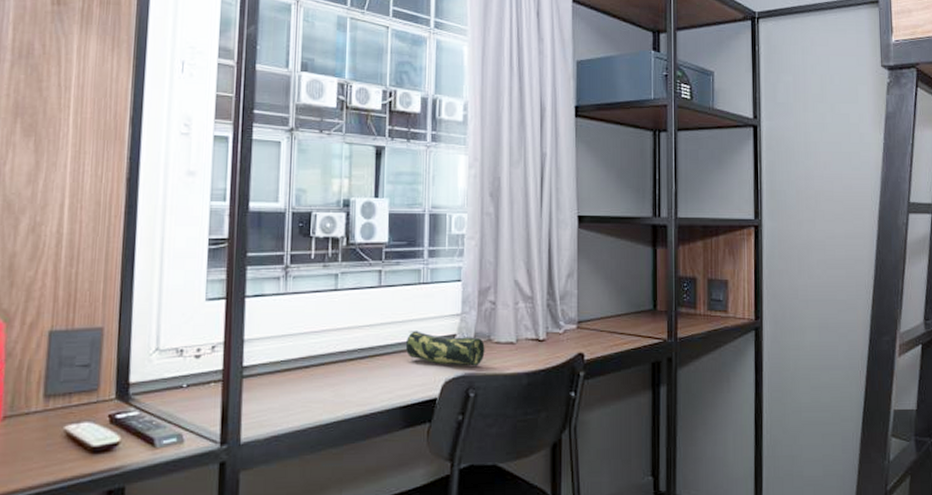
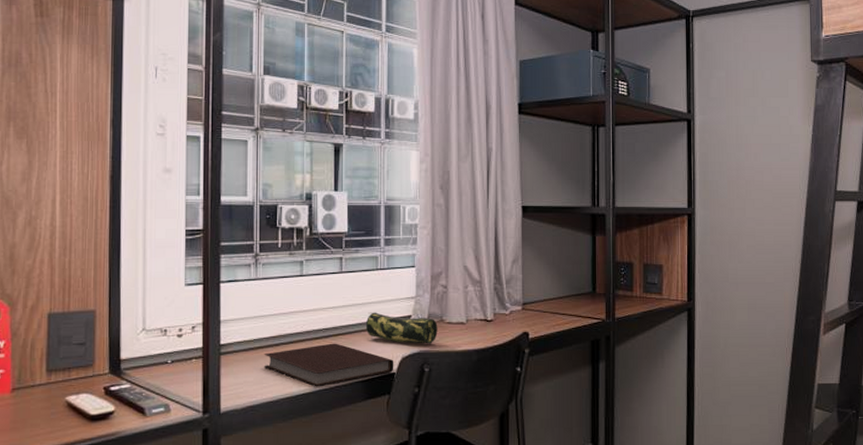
notebook: none [290,365,436,414] -> present [263,343,394,387]

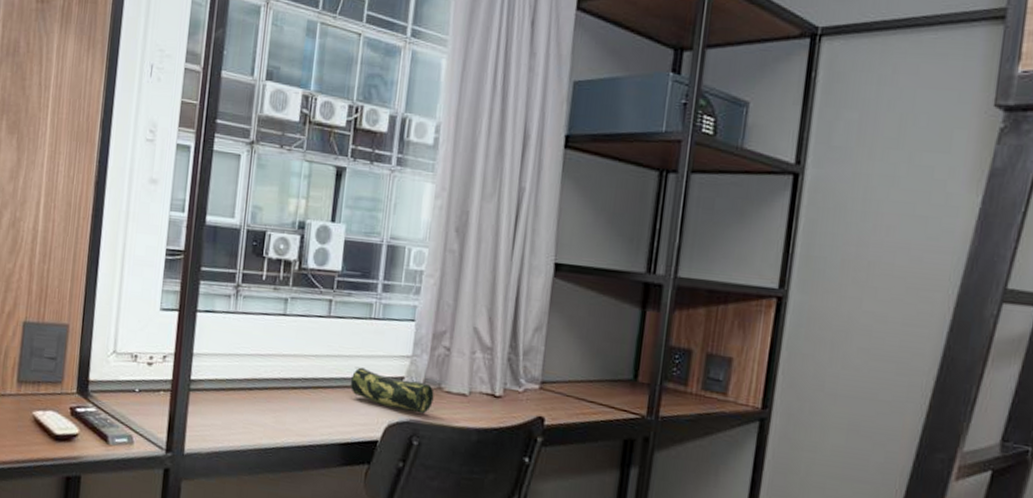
notebook: present [263,343,394,387] -> none [233,395,379,444]

